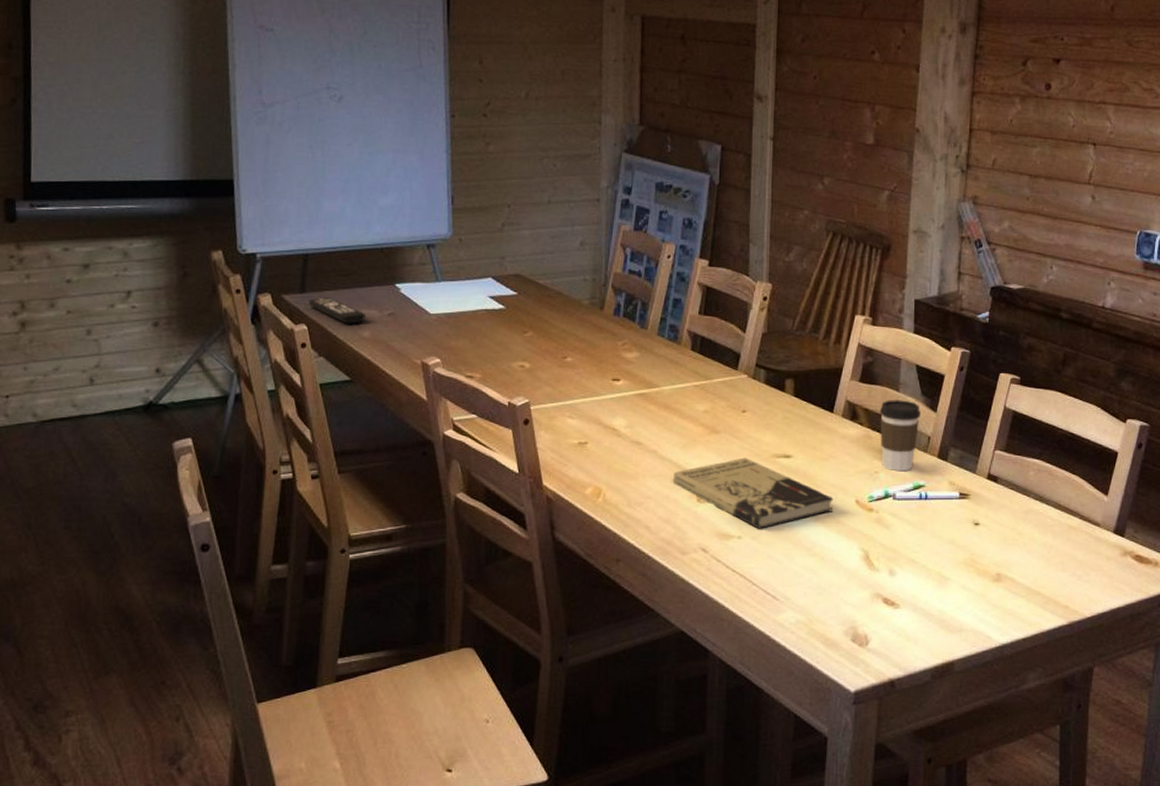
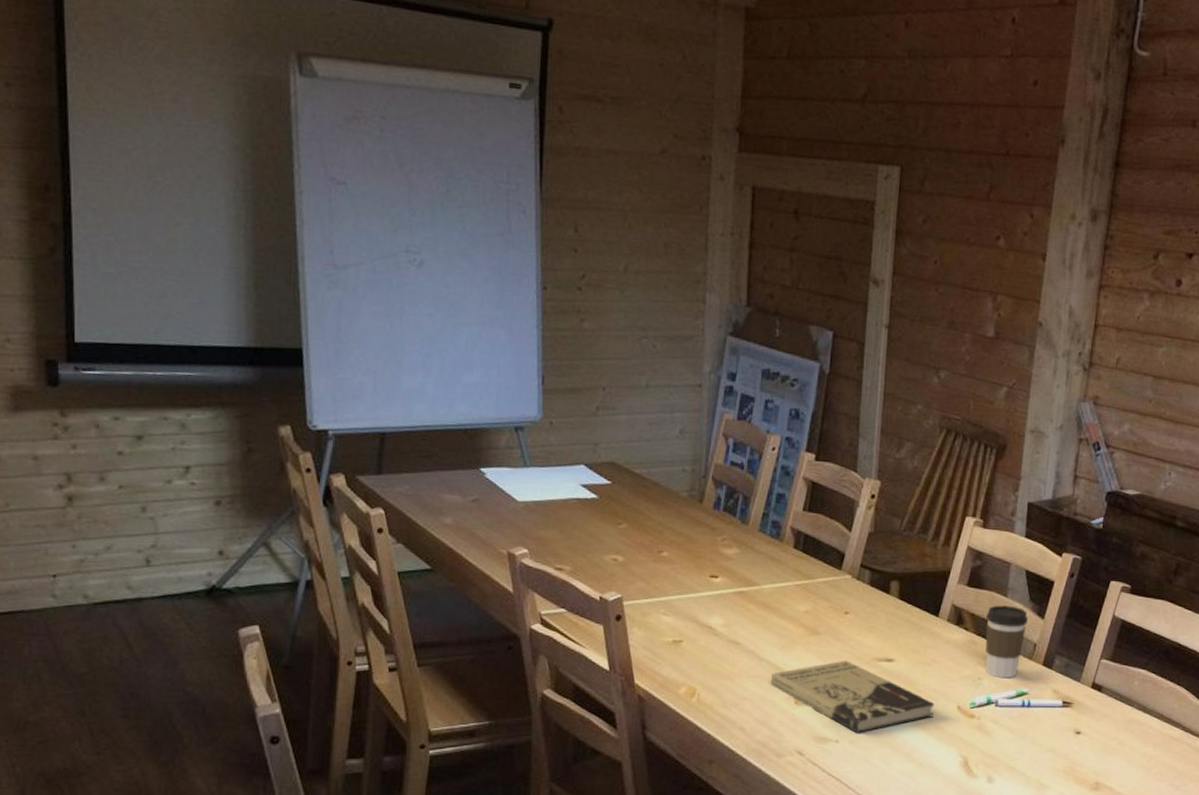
remote control: present [308,297,365,324] -> none [385,480,447,510]

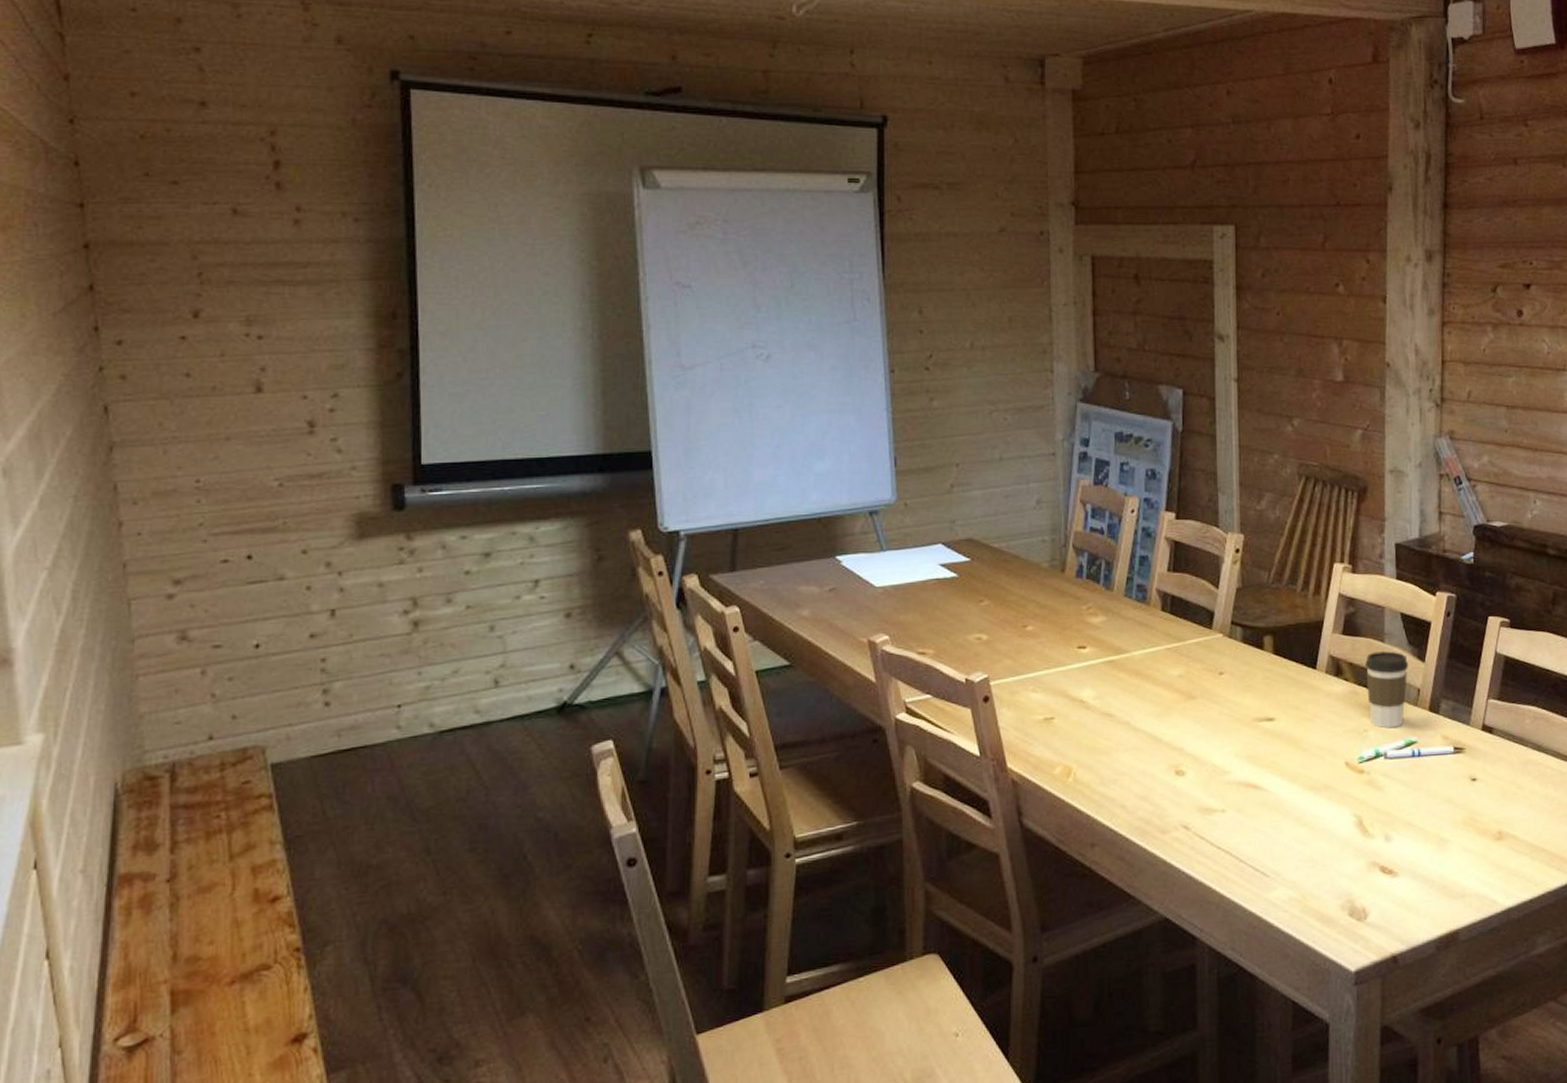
book: present [770,660,935,733] -> none [1148,723,1322,800]

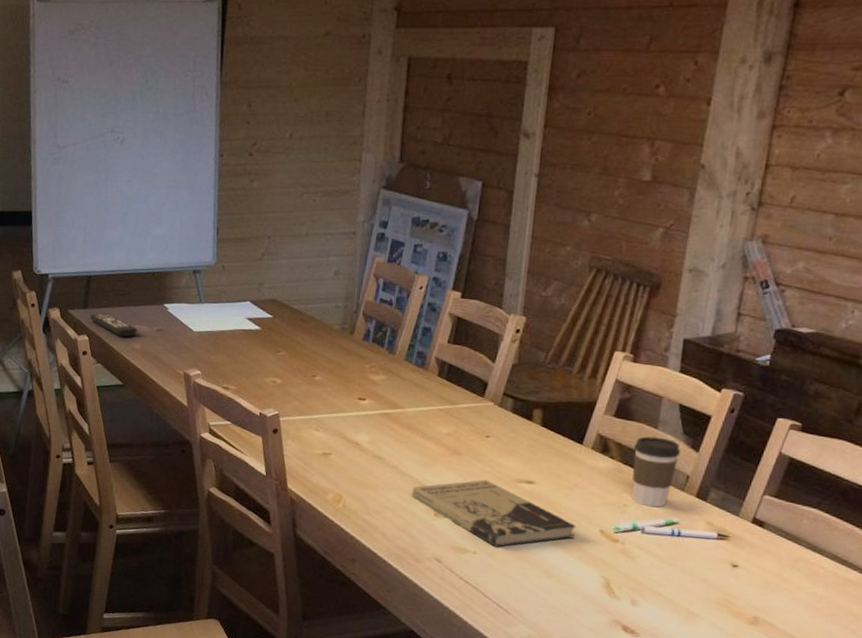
remote control: none [739,575,804,603] -> present [89,313,137,337]
book: none [1148,723,1322,800] -> present [411,479,576,547]

